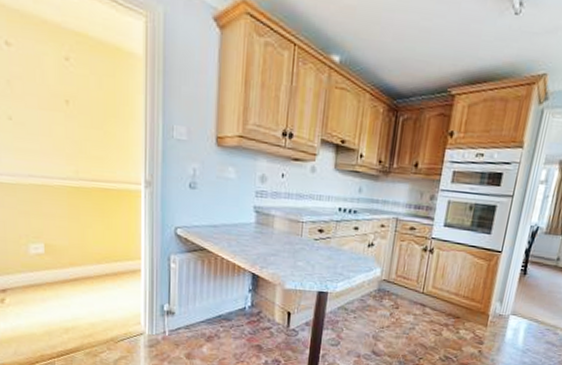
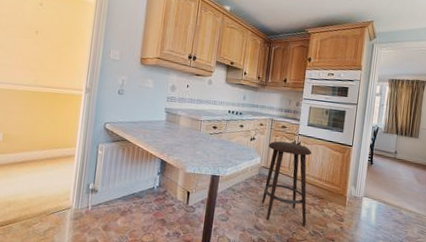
stool: none [381,247,449,351] -> present [262,141,312,227]

